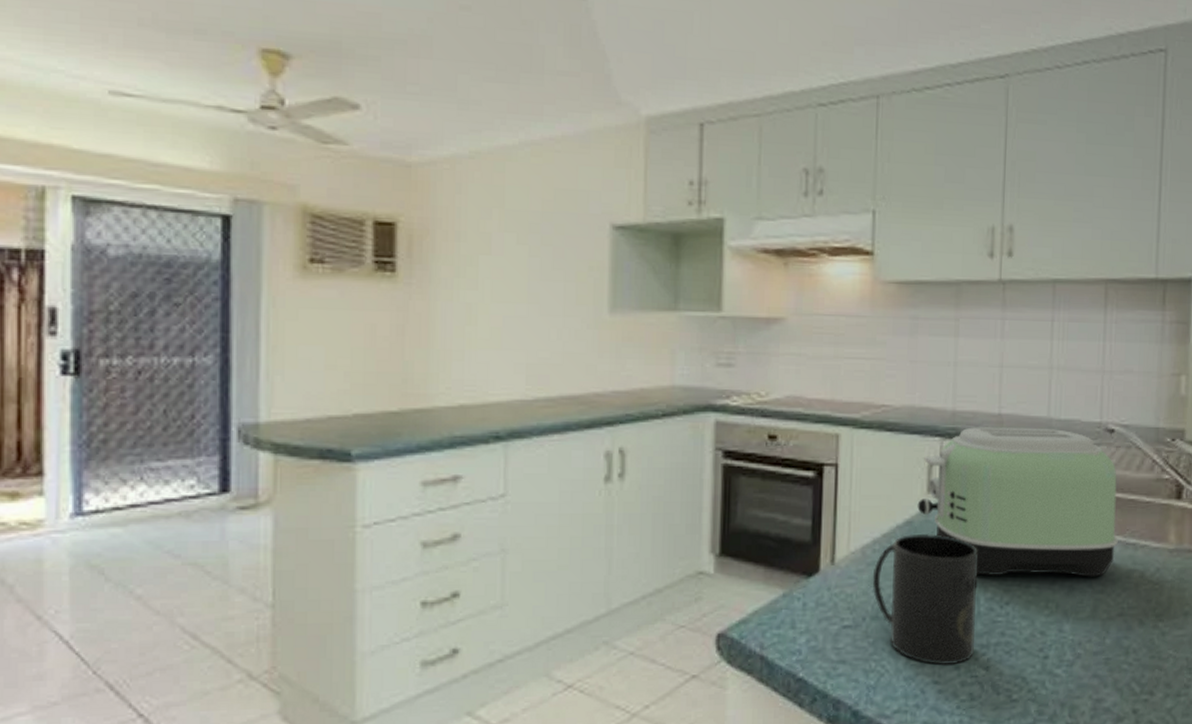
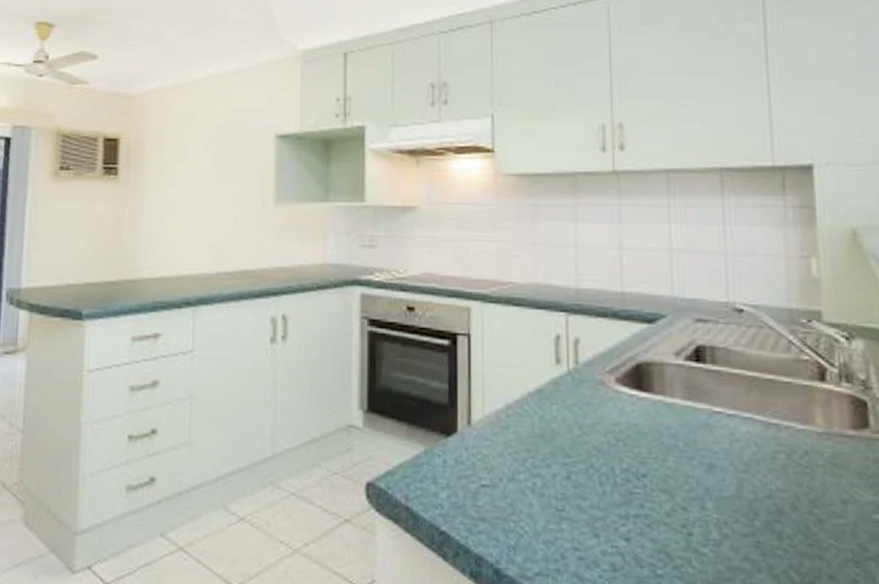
mug: present [872,533,978,665] -> none [507,402,613,533]
toaster: present [917,427,1118,577] -> none [547,304,758,455]

